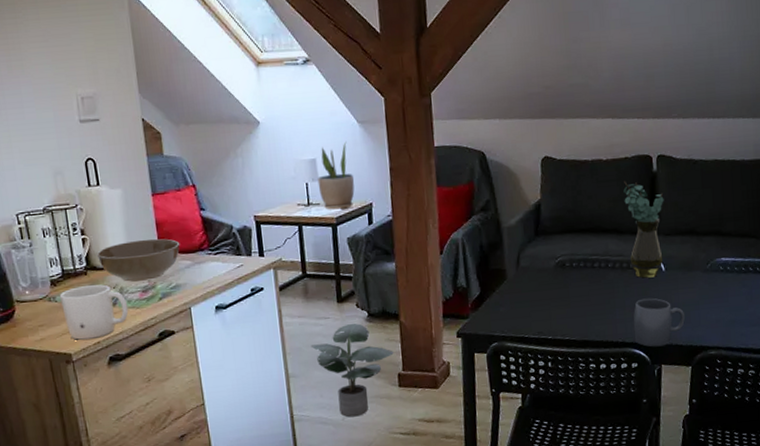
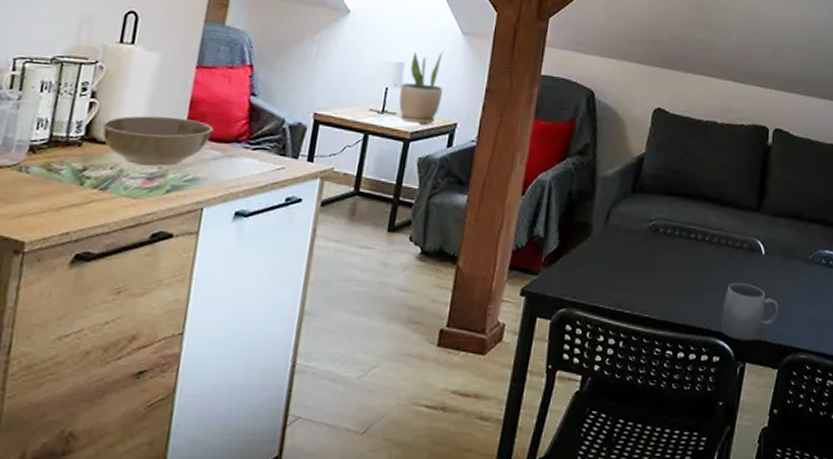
mug: present [59,284,129,341] -> none [30,159,123,229]
potted plant: present [310,323,394,418] -> none [341,259,441,377]
vase: present [623,181,664,278] -> none [729,149,775,260]

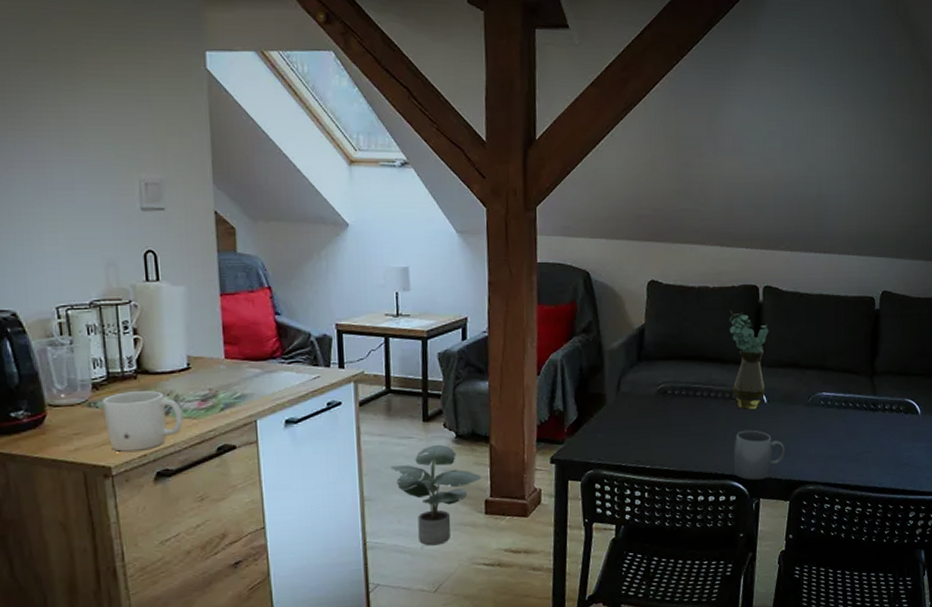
mug: none [30,159,123,229] -> present [101,390,184,453]
bowl: present [101,115,214,167] -> none [150,342,249,389]
potted plant: none [341,259,441,377] -> present [390,444,481,546]
potted plant: present [399,50,444,125] -> none [409,250,450,323]
vase: none [729,149,775,260] -> present [729,310,769,410]

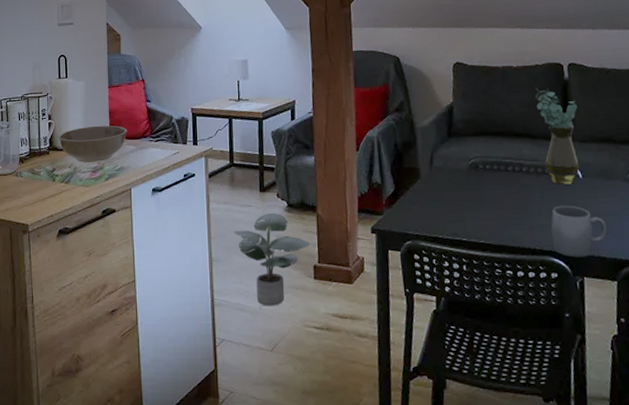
mug: present [101,390,184,453] -> none [25,163,79,213]
bowl: none [150,342,249,389] -> present [58,125,127,163]

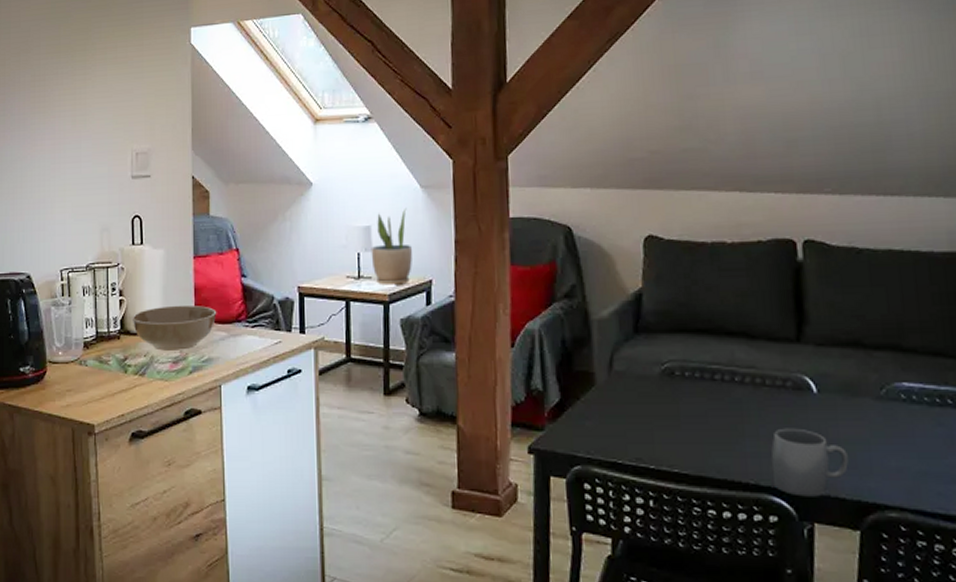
potted plant: present [233,212,310,306] -> none [349,421,448,540]
potted plant: none [248,44,280,106] -> present [371,207,413,285]
vase: present [535,87,580,185] -> none [755,271,815,400]

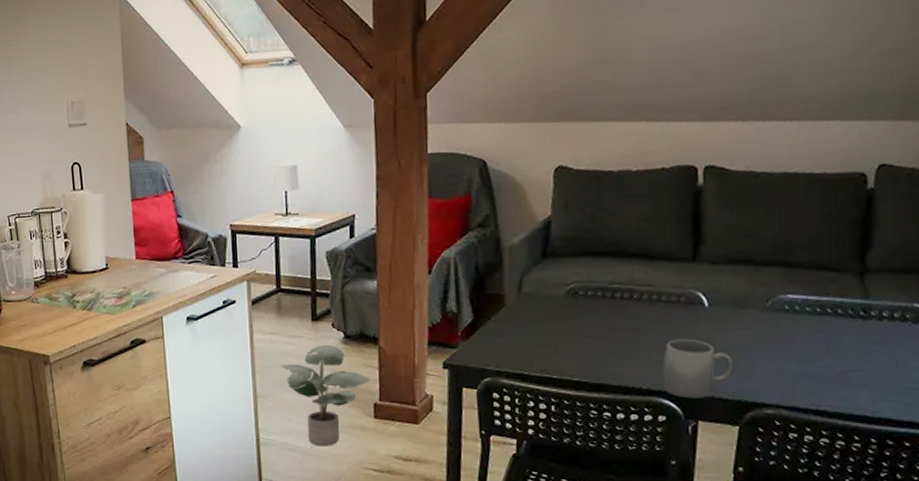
bowl: present [131,305,217,351] -> none [77,244,156,287]
potted plant: none [349,421,448,540] -> present [281,344,370,446]
potted plant: present [371,207,413,285] -> none [297,146,337,221]

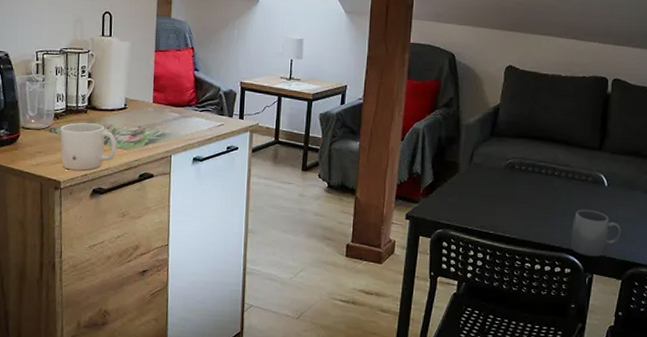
mug: none [41,288,104,344] -> present [59,122,117,172]
potted plant: present [281,344,370,446] -> none [272,191,346,278]

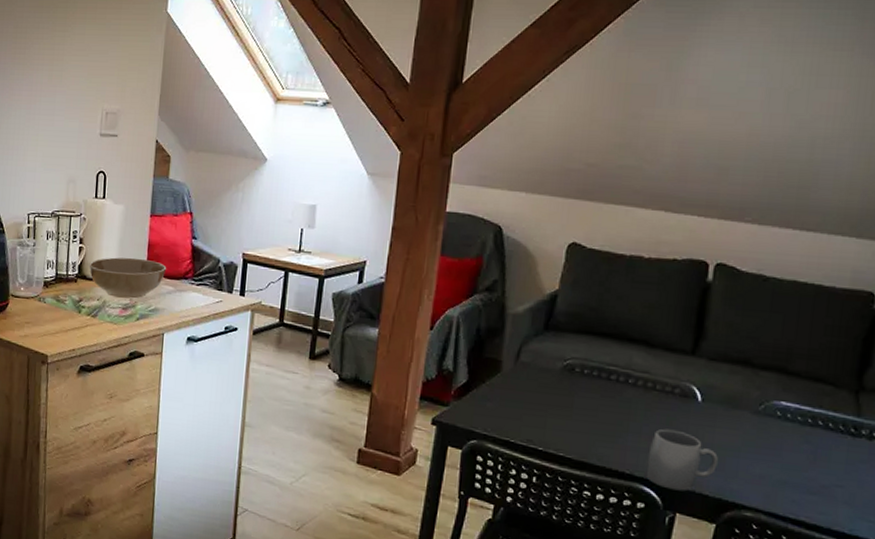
mug: present [59,122,117,172] -> none [48,292,107,347]
bowl: none [98,89,172,126] -> present [89,257,167,299]

